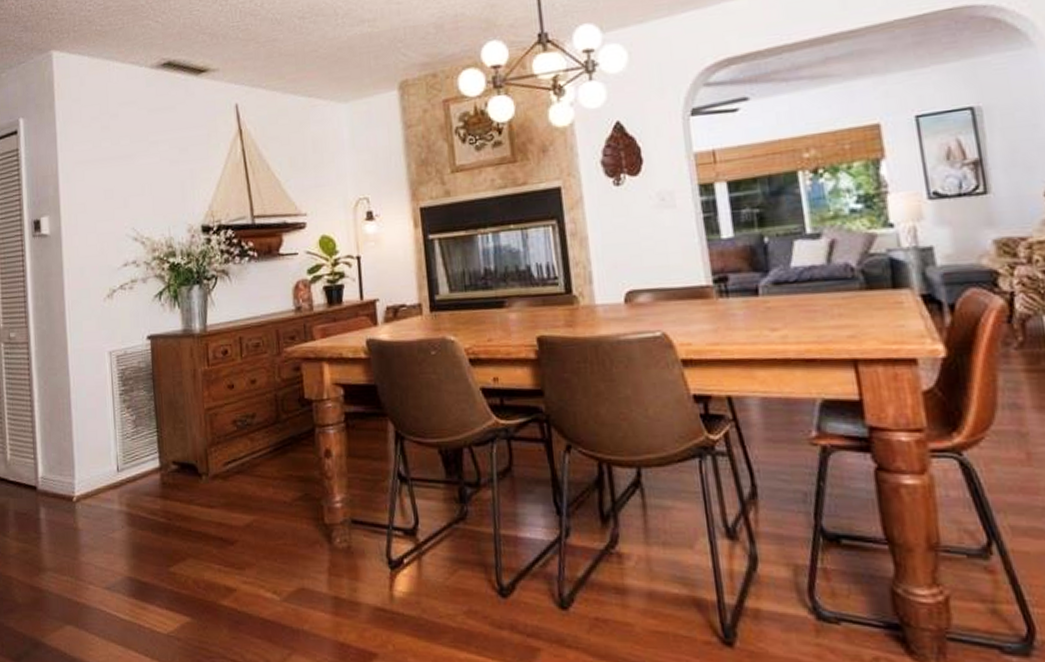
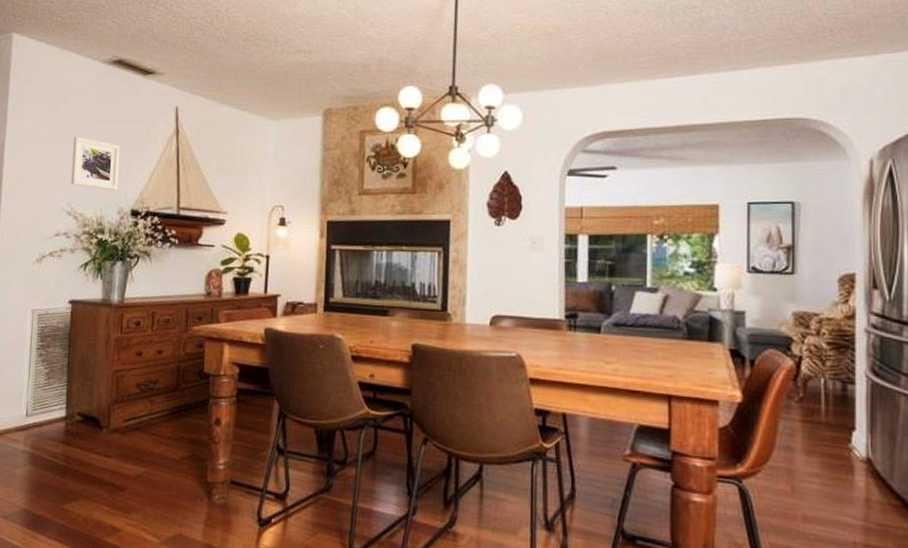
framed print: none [130,152,184,208] -> present [71,136,120,190]

